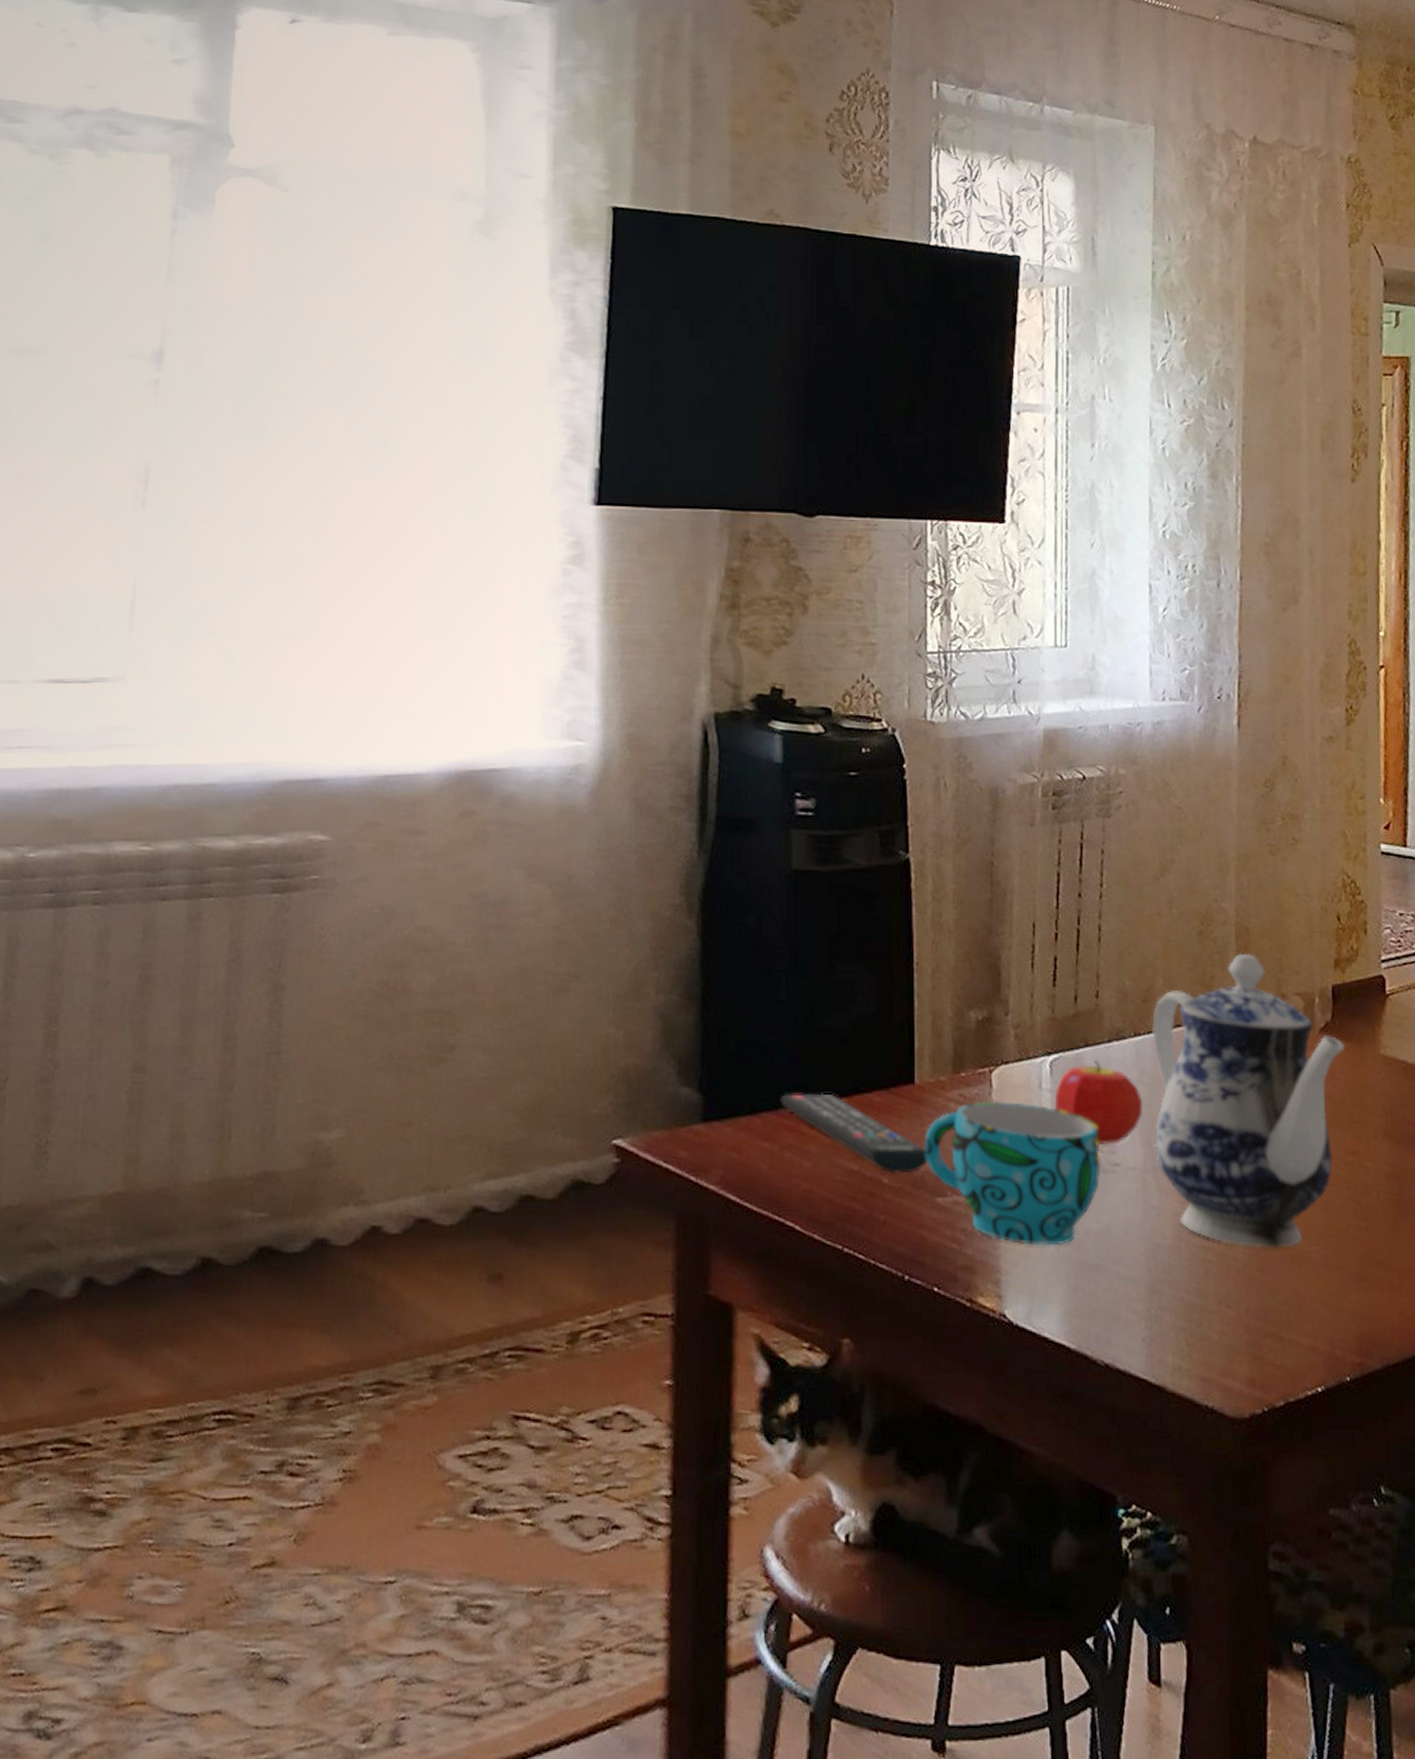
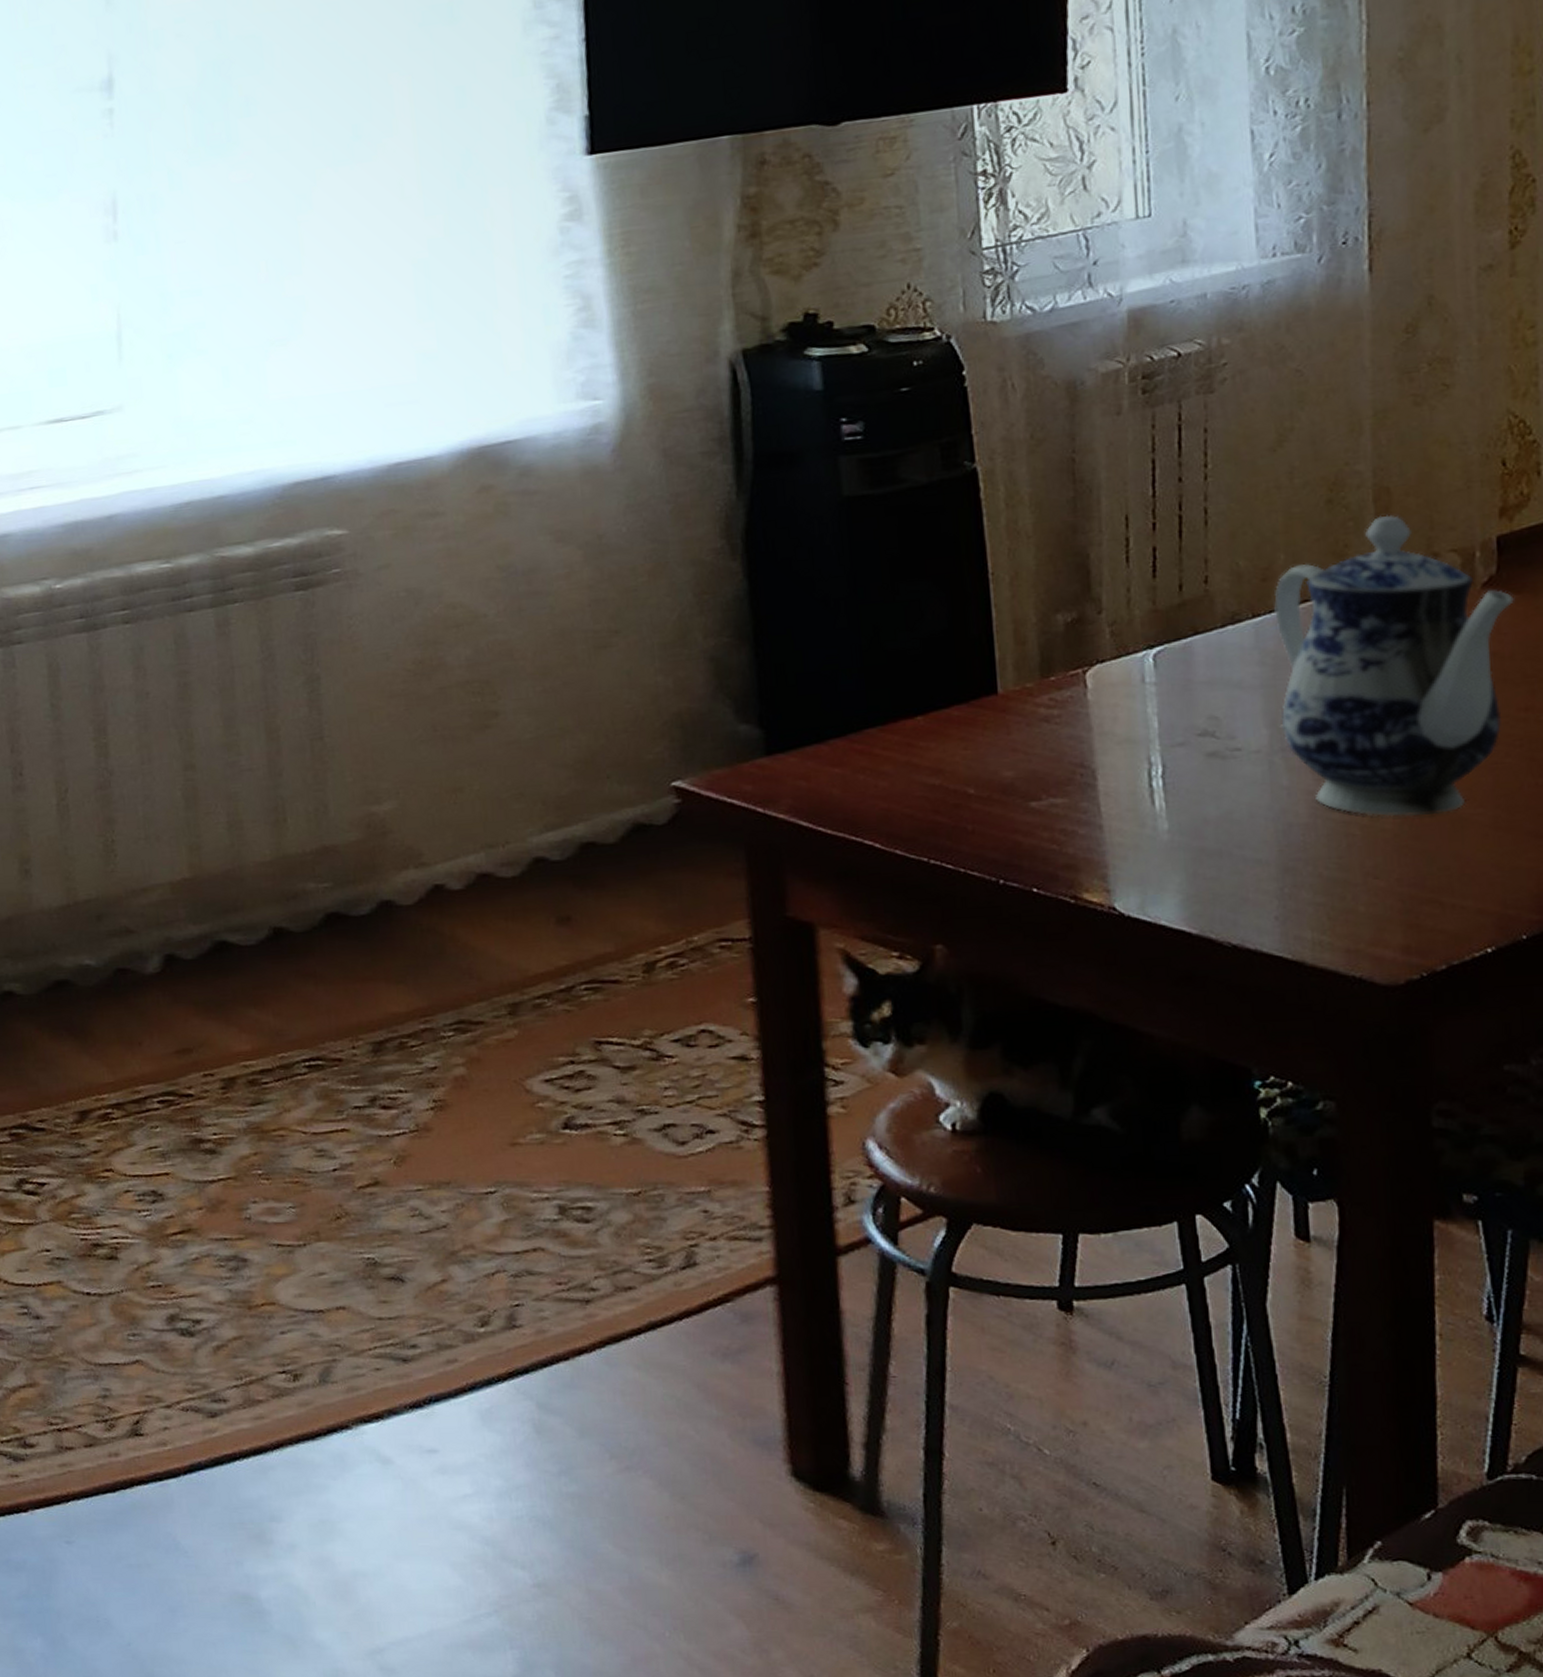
remote control: present [780,1093,928,1174] -> none [848,714,1018,784]
cup: present [923,1101,1101,1246] -> none [1011,699,1219,839]
fruit: present [1055,1060,1142,1145] -> none [1161,647,1266,731]

